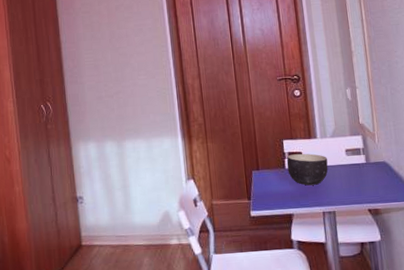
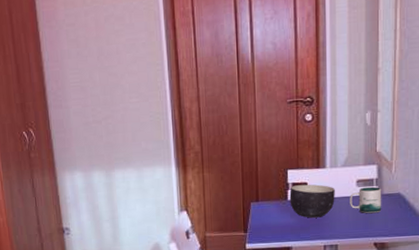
mug: none [341,155,371,181] -> present [350,186,382,214]

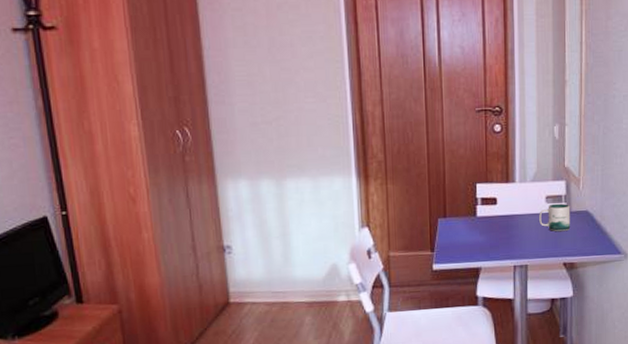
bowl: present [289,184,335,218] -> none [478,199,525,236]

